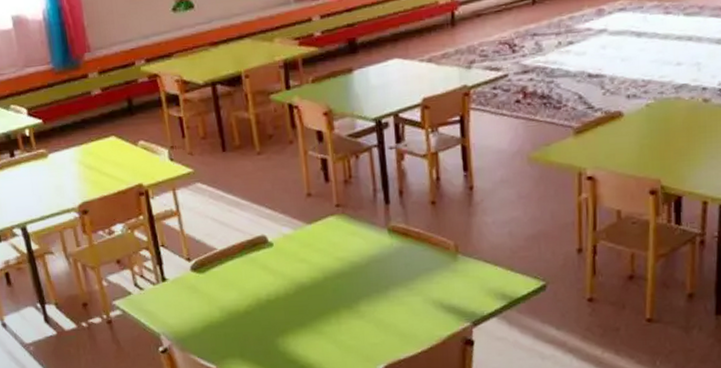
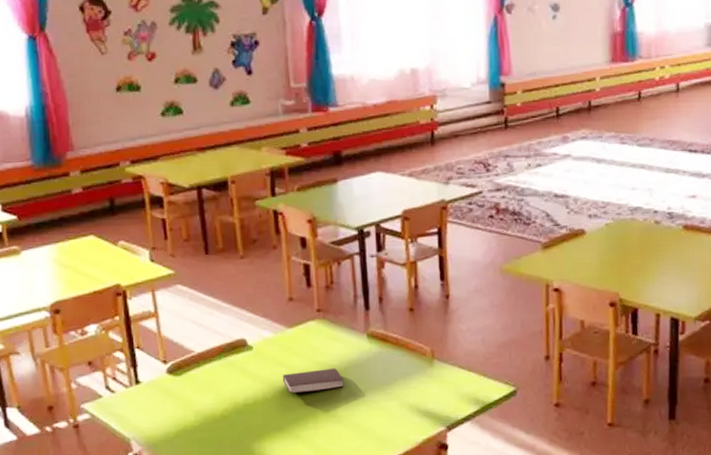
book: none [303,264,366,290] -> present [282,368,344,394]

